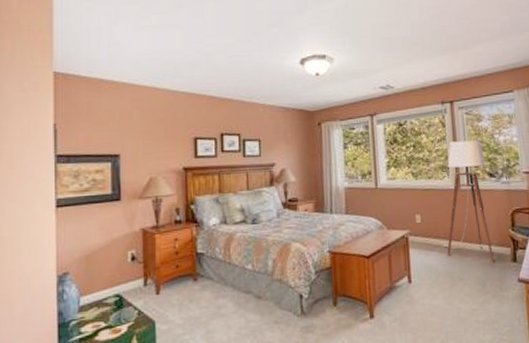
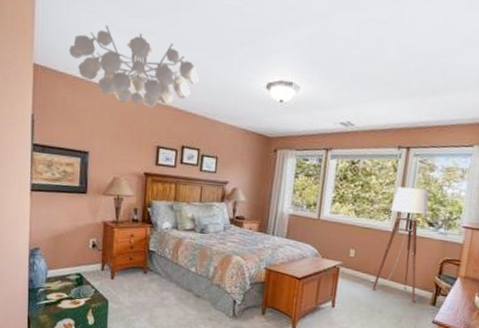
chandelier: none [91,24,231,99] -> present [69,24,199,108]

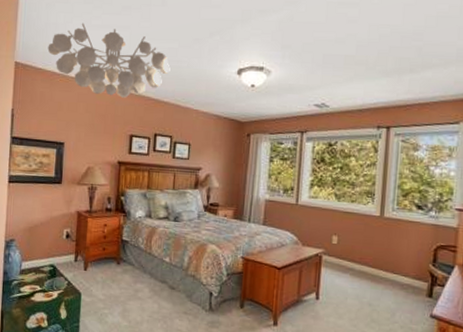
floor lamp: present [371,187,429,303] -> none [358,168,417,294]

